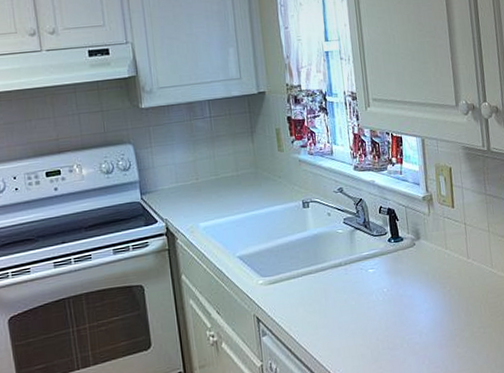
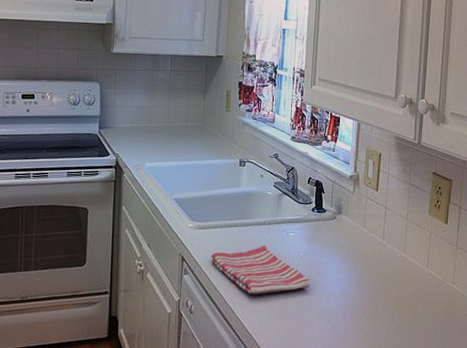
dish towel: none [288,287,400,344] -> present [211,245,310,295]

